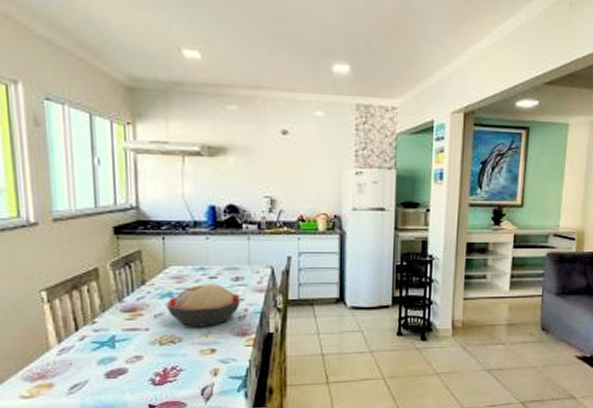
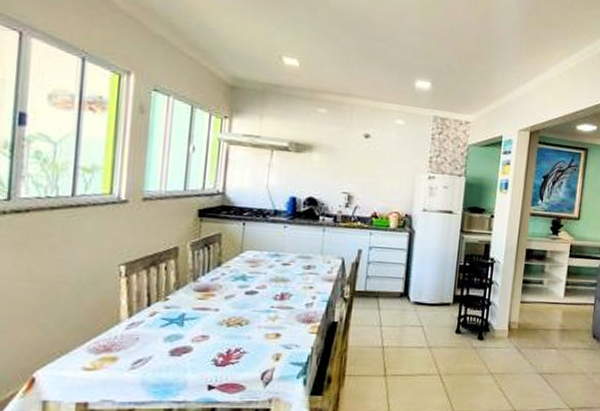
decorative bowl: present [165,283,240,327] -> none [237,269,310,312]

